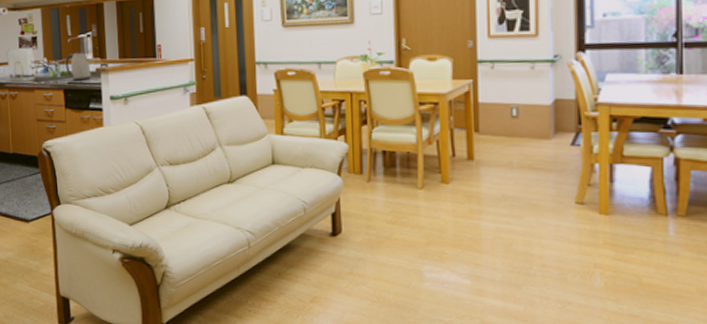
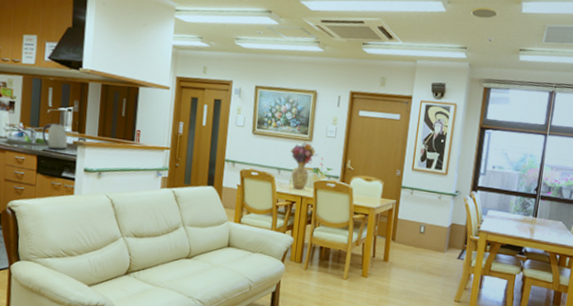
flower arrangement: none [329,24,363,84] -> present [290,140,317,190]

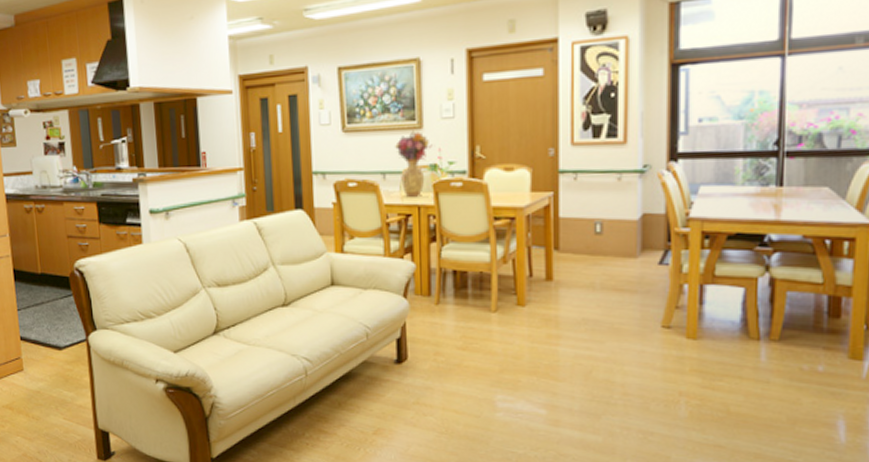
kettle: present [42,123,68,151] -> none [97,160,128,193]

